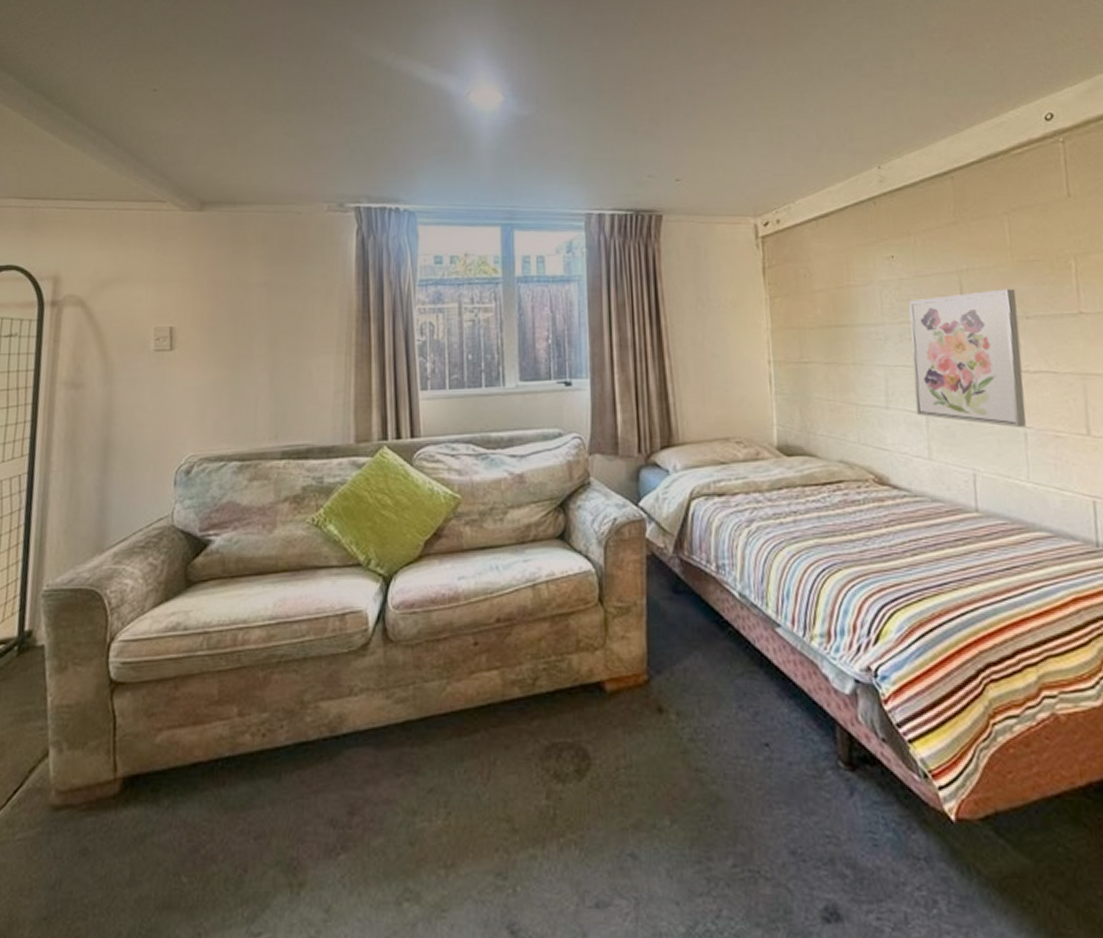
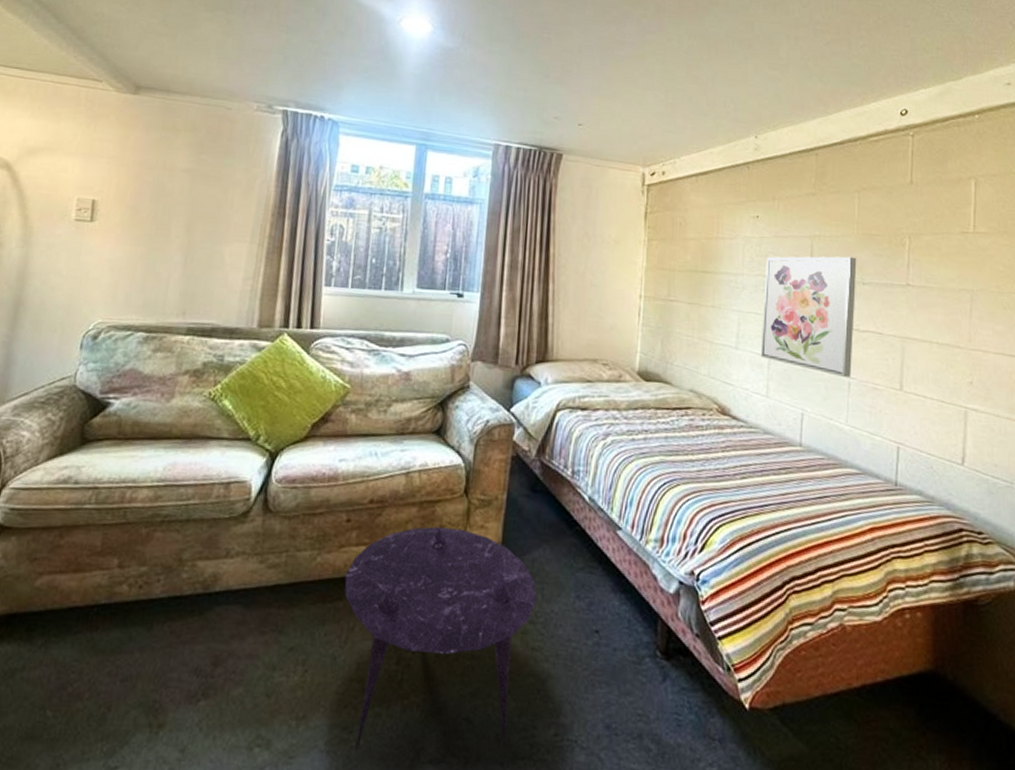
side table: none [479,642,694,902] -> present [344,527,537,754]

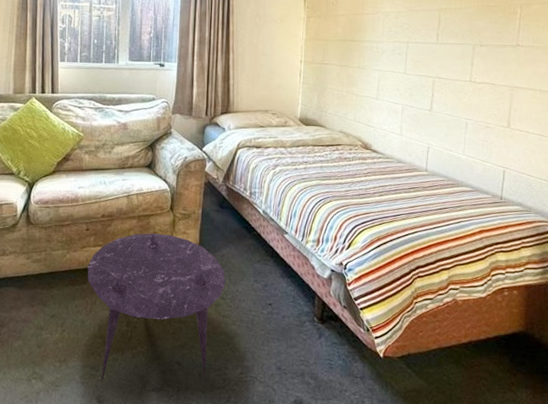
wall art: present [760,256,857,377] -> none [396,24,476,119]

